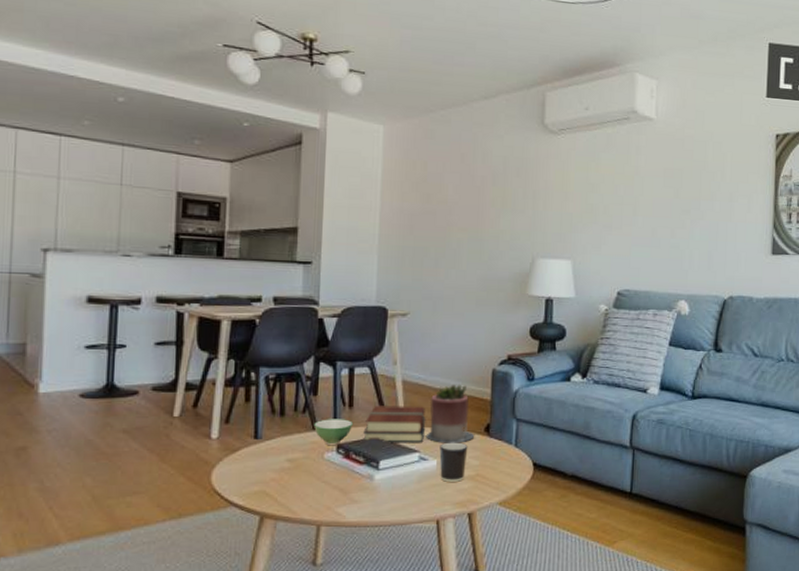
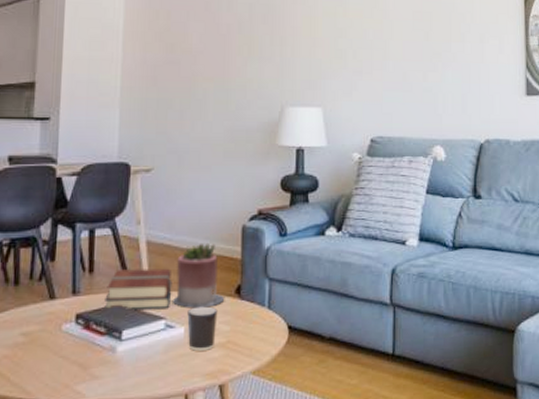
bowl: present [314,419,354,446] -> none [51,286,94,317]

